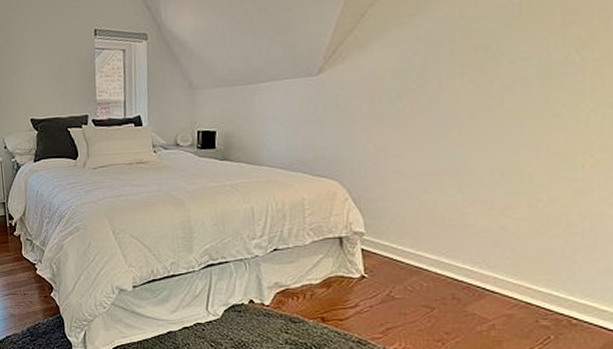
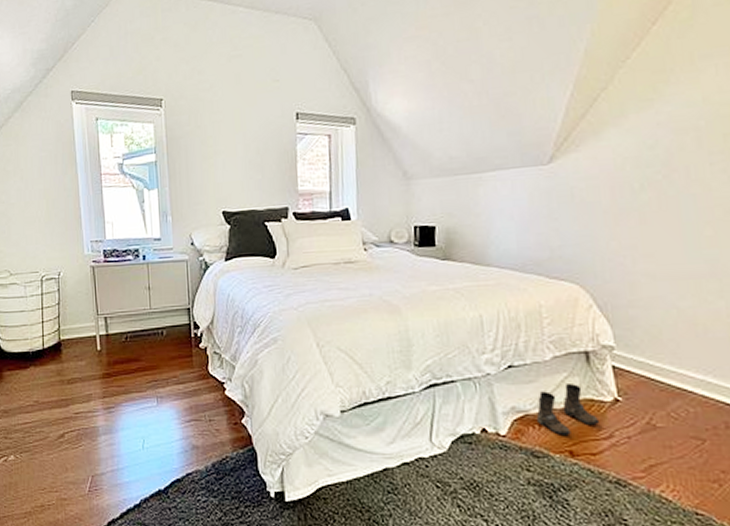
boots: none [295,264,348,305] -> present [536,384,600,435]

